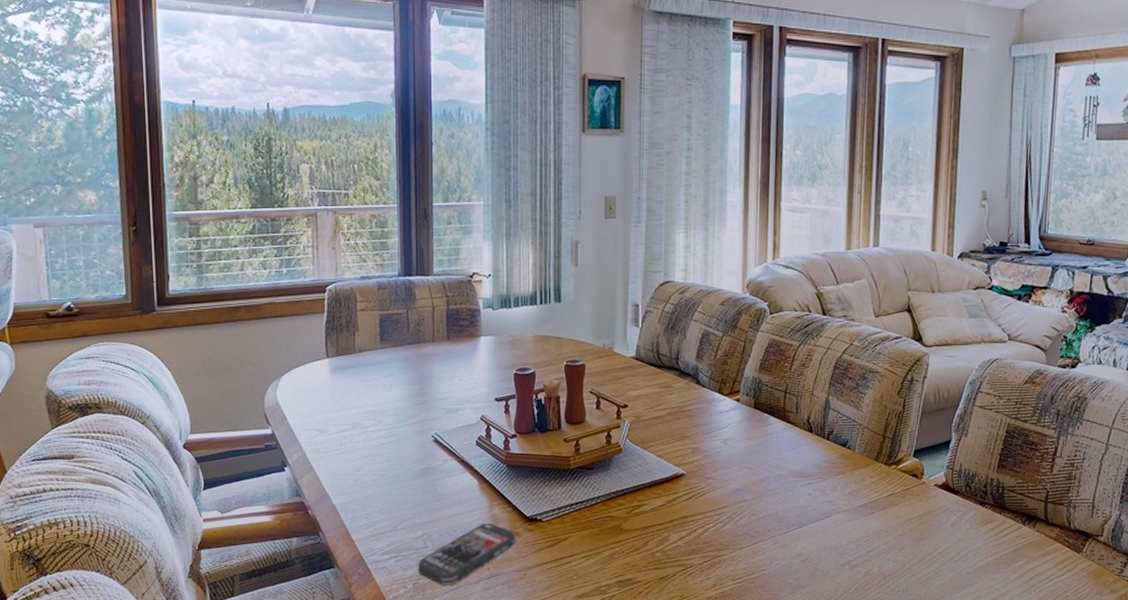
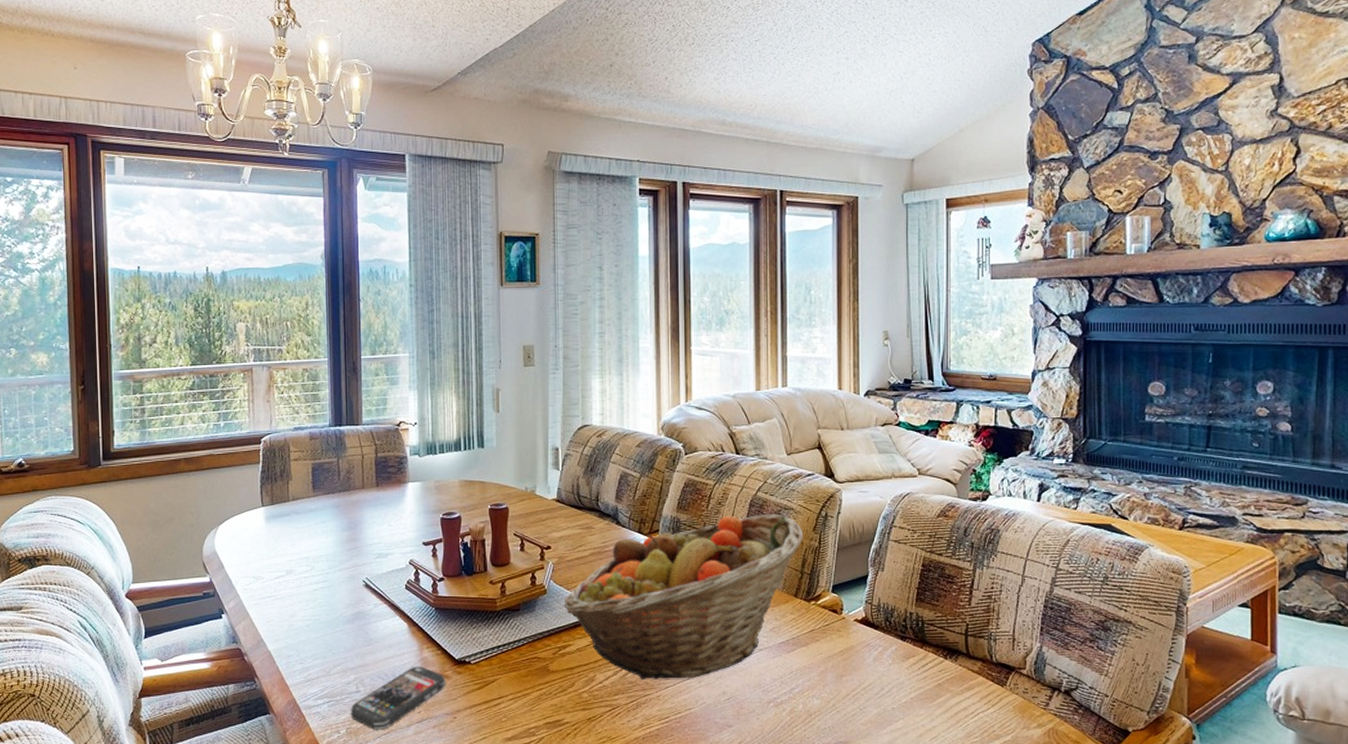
fruit basket: none [639,377,888,540] -> present [563,515,804,679]

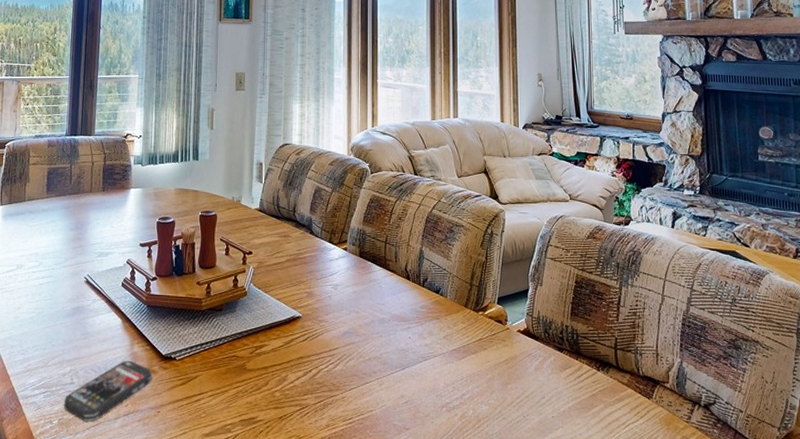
fruit basket: present [563,515,804,679] -> none [261,229,473,381]

